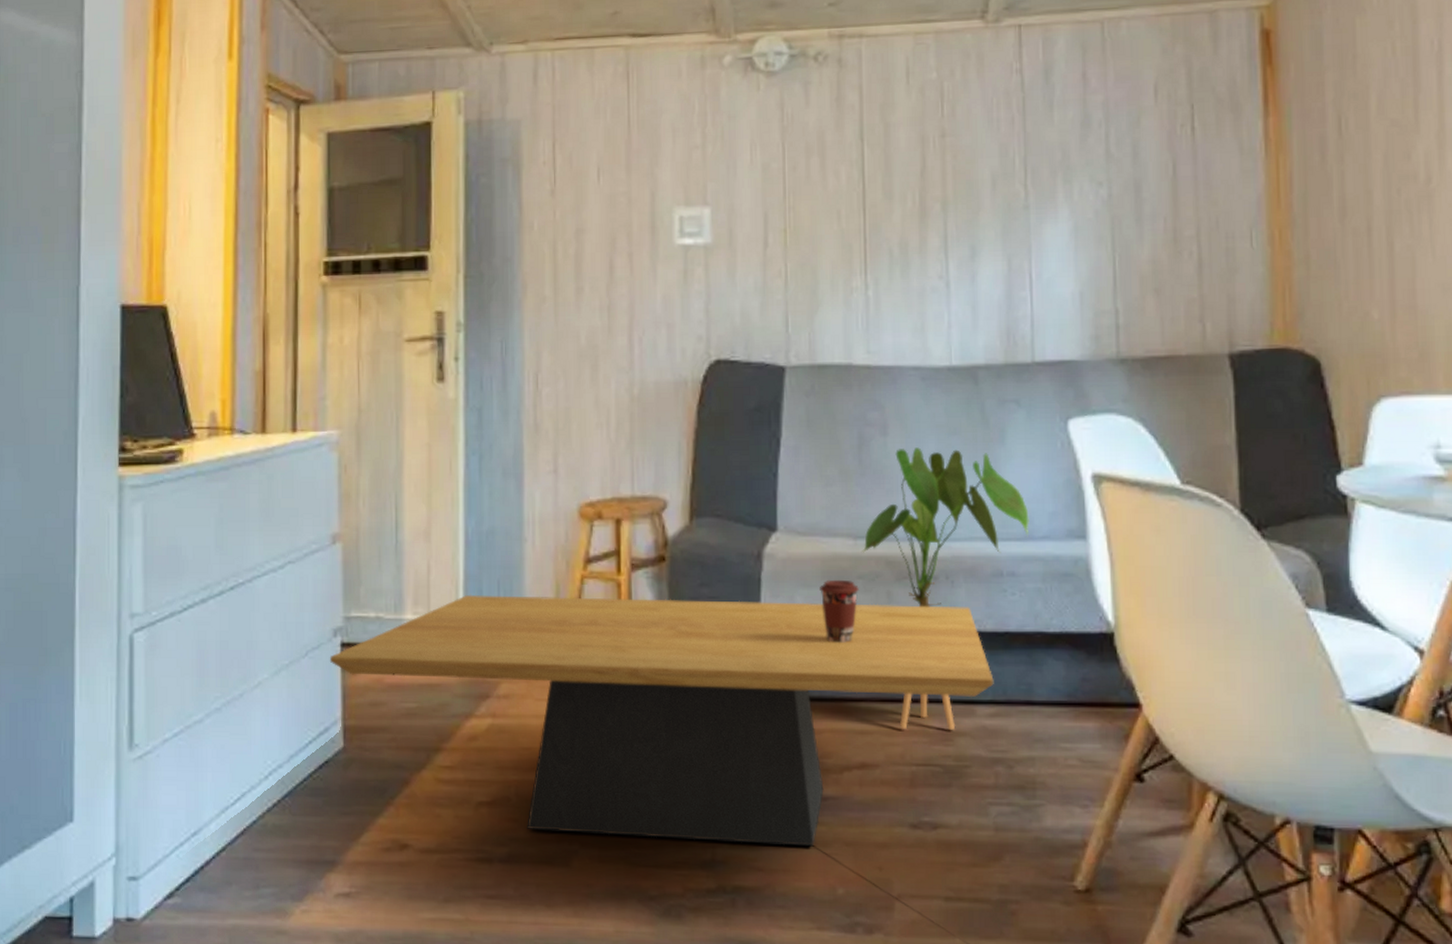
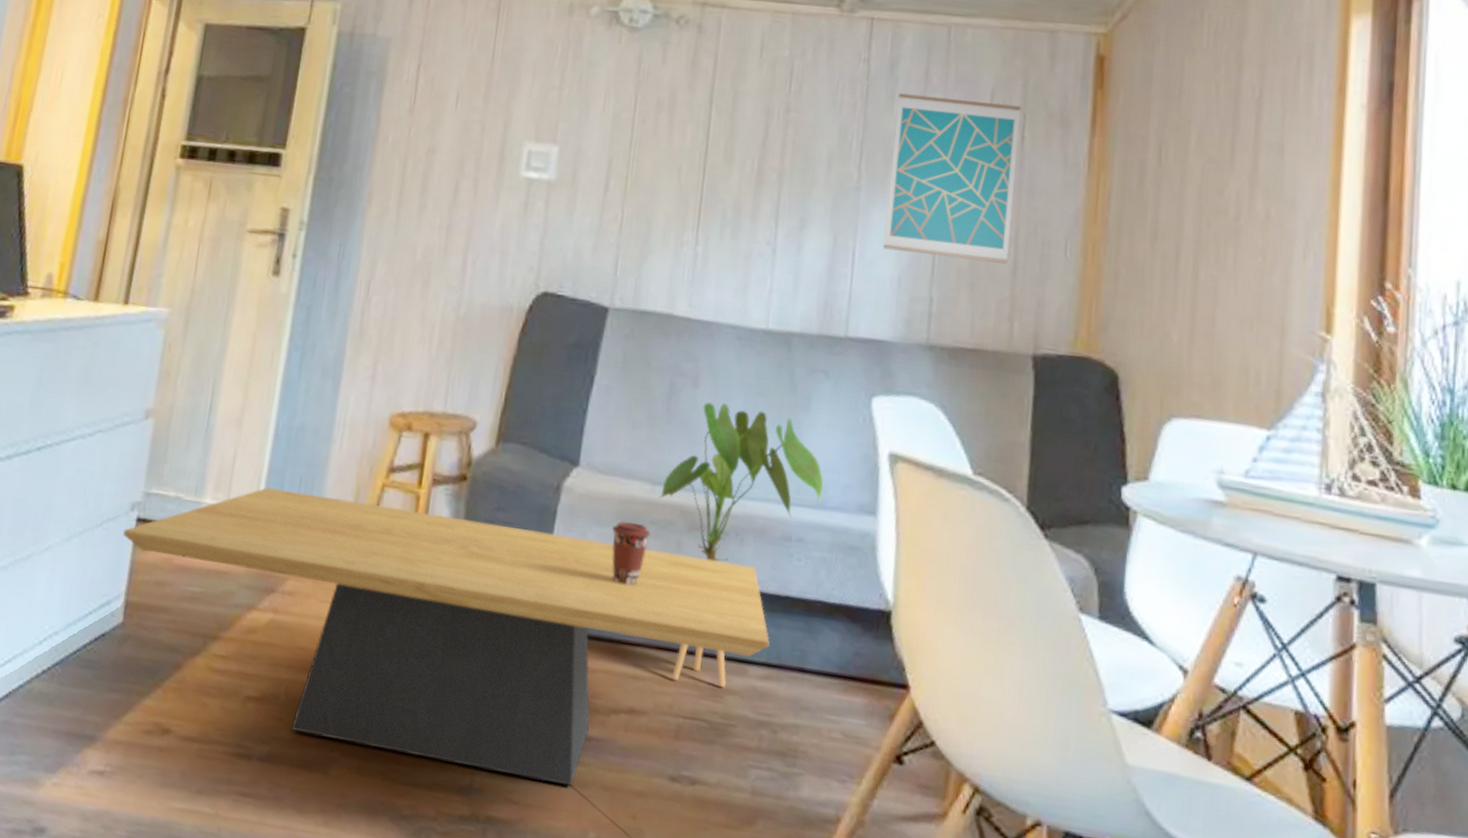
wall art: none [1056,96,1192,266] -> present [883,93,1022,264]

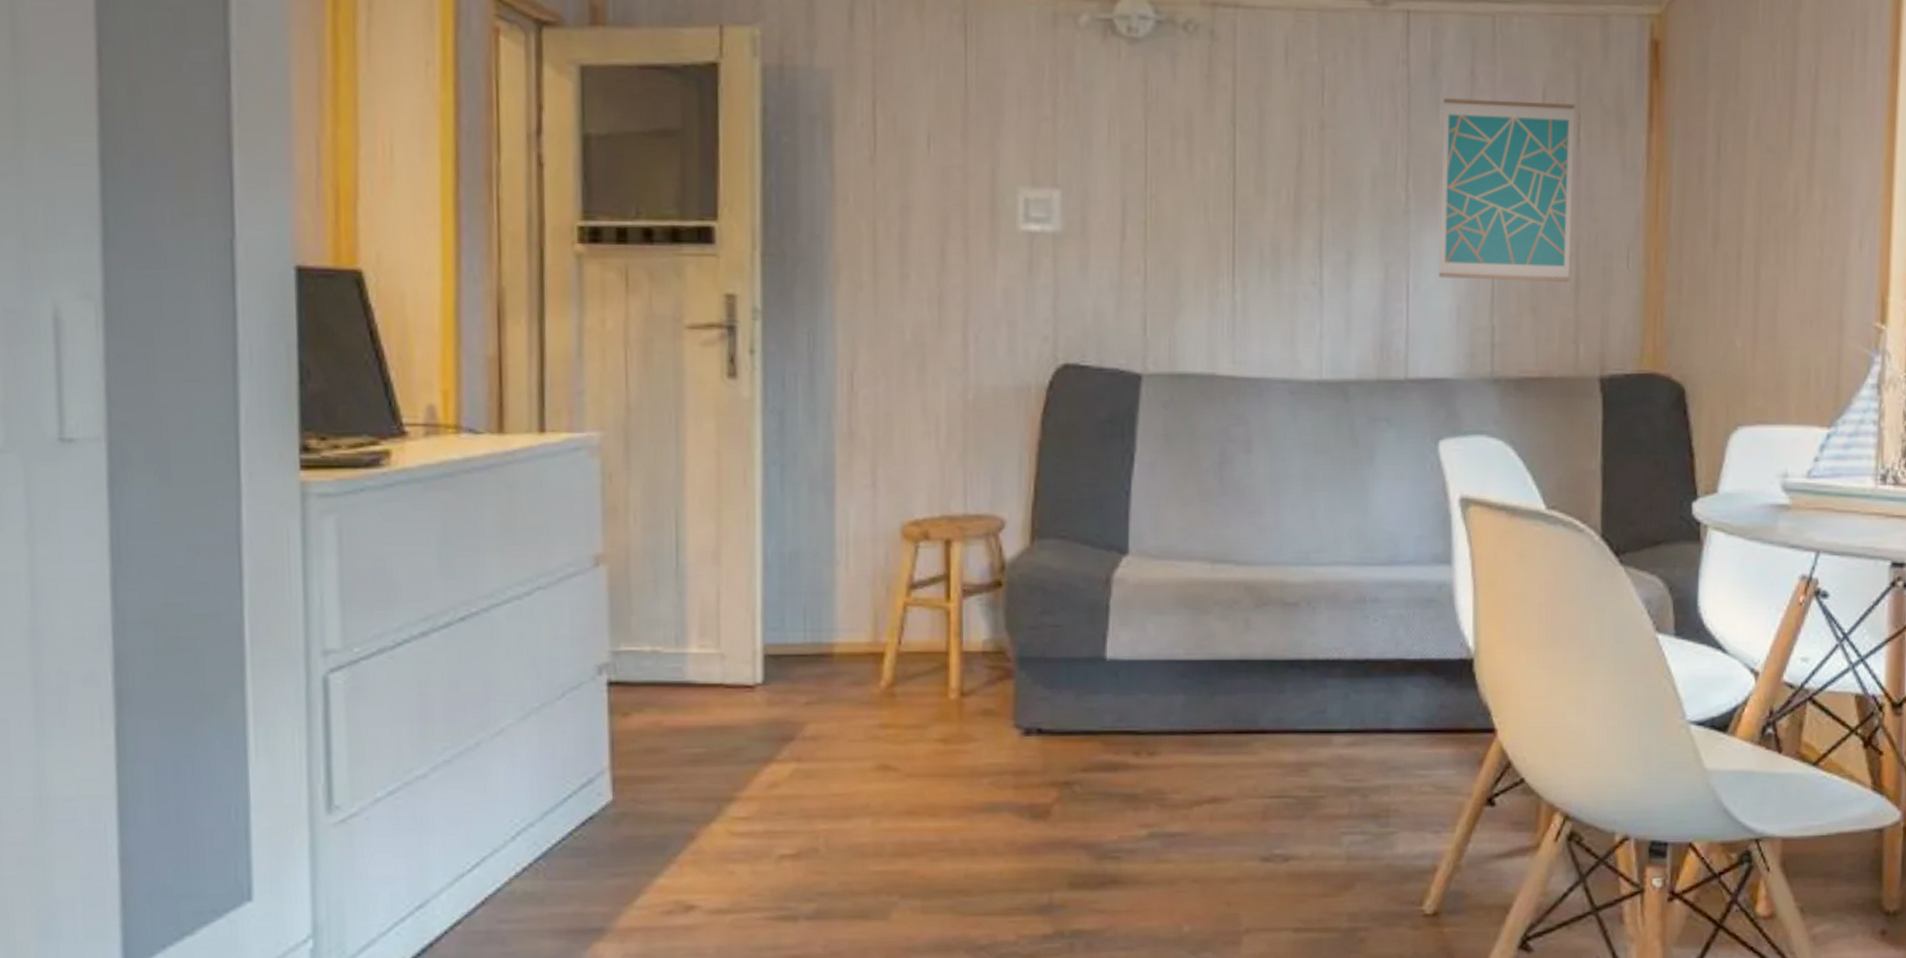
coffee table: present [122,487,770,786] -> none [593,624,1352,886]
coffee cup: present [612,520,651,586] -> none [1173,606,1215,673]
house plant: present [658,402,824,687] -> none [1220,466,1395,761]

